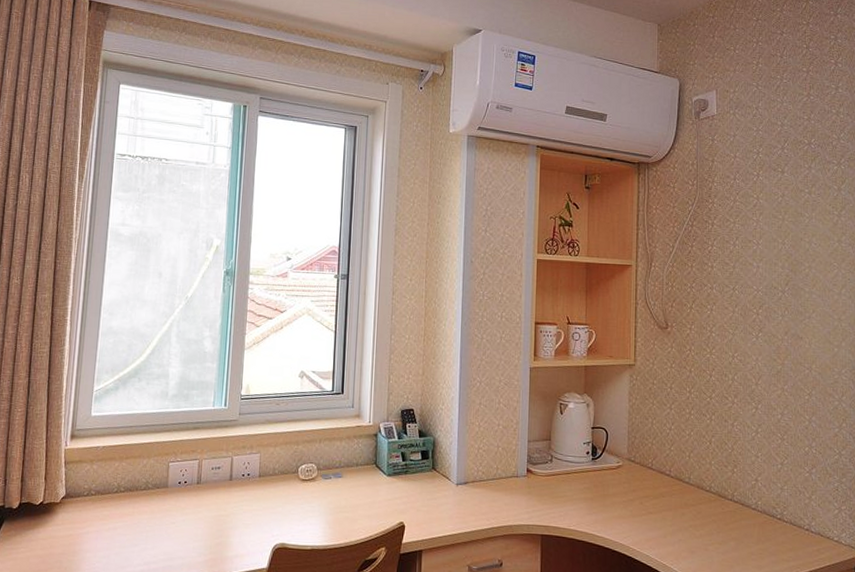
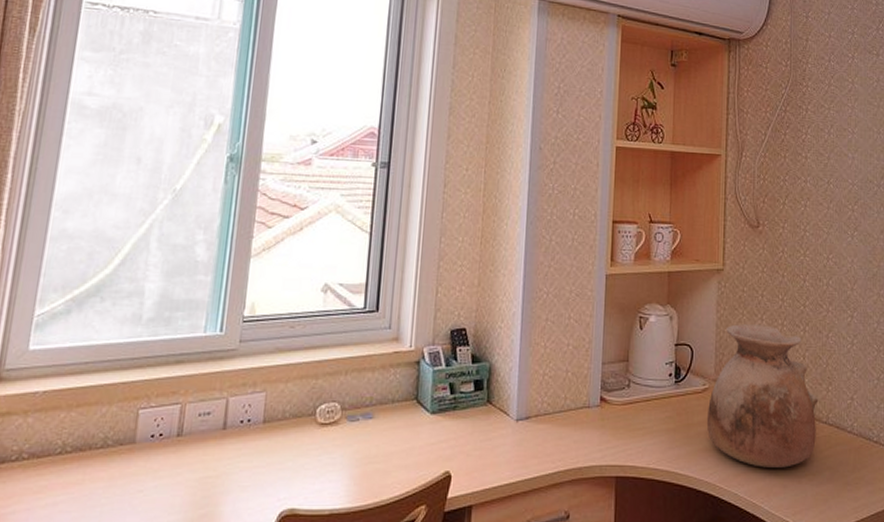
vase: none [620,412,725,536] -> present [706,324,819,468]

